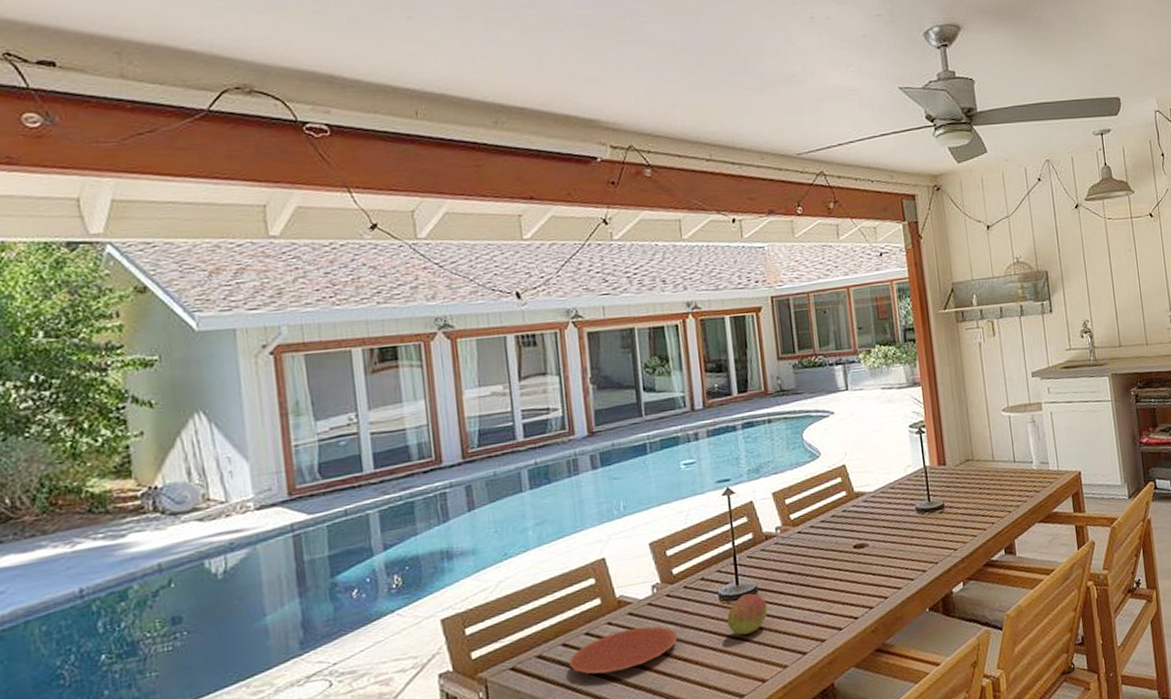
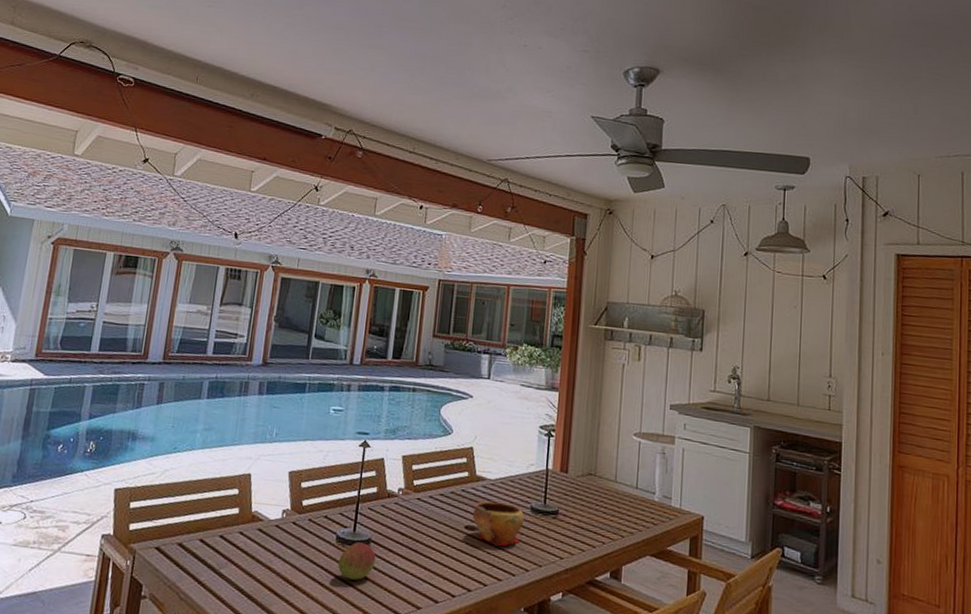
plate: present [569,626,677,674] -> none [201,542,294,579]
bowl: none [858,511,913,557] -> present [472,501,524,547]

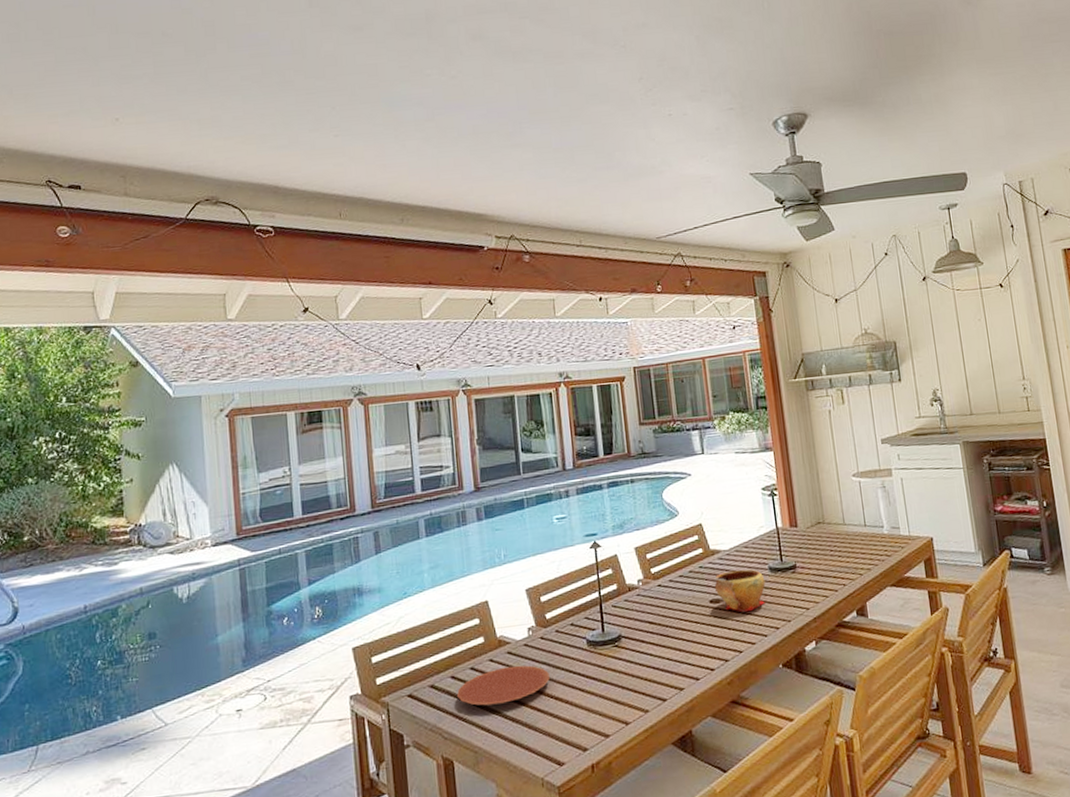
plate: none [201,542,294,579] -> present [457,665,550,706]
fruit: present [337,542,376,580] -> none [593,640,631,679]

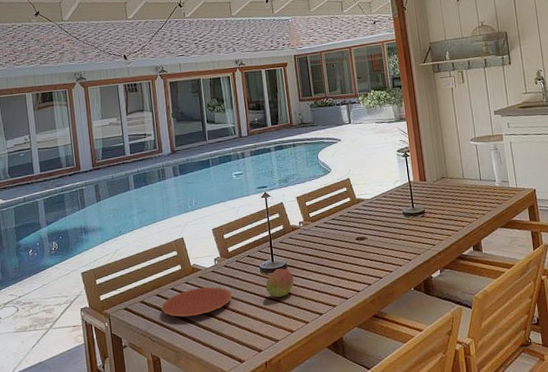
fruit: none [593,640,631,679] -> present [265,268,294,298]
bowl: present [714,569,766,613] -> none [359,214,400,248]

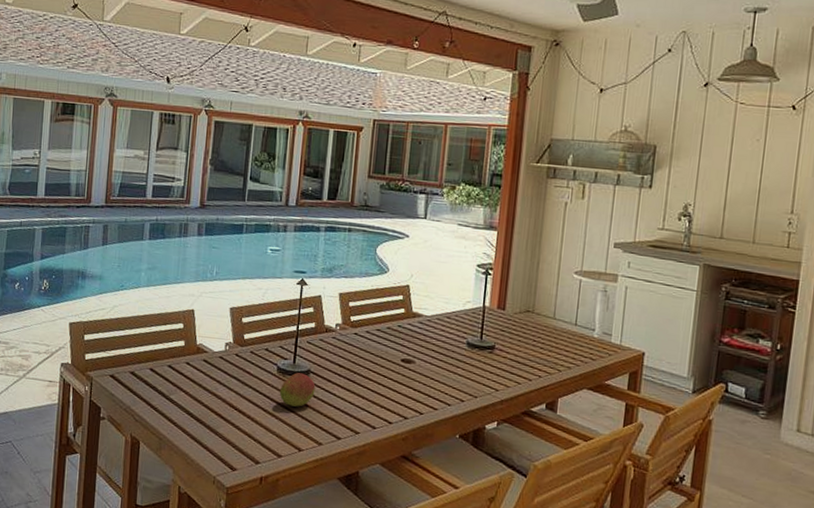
plate: present [161,286,232,317] -> none [153,372,238,404]

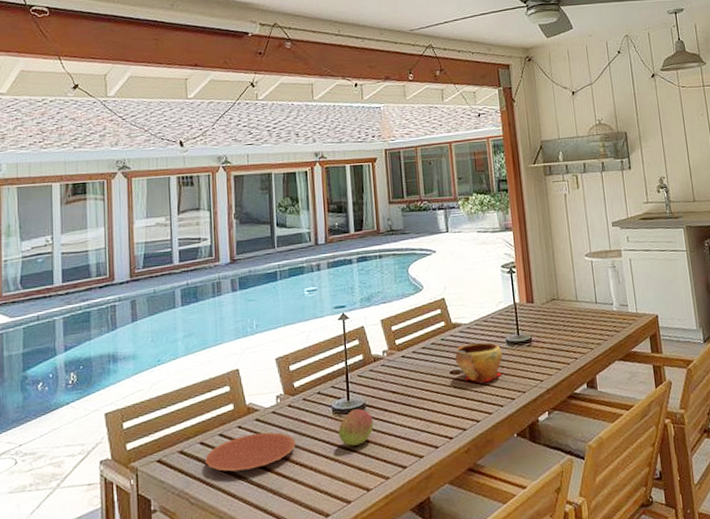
plate: none [153,372,238,404] -> present [205,432,296,472]
bowl: none [408,336,461,379] -> present [455,342,503,384]

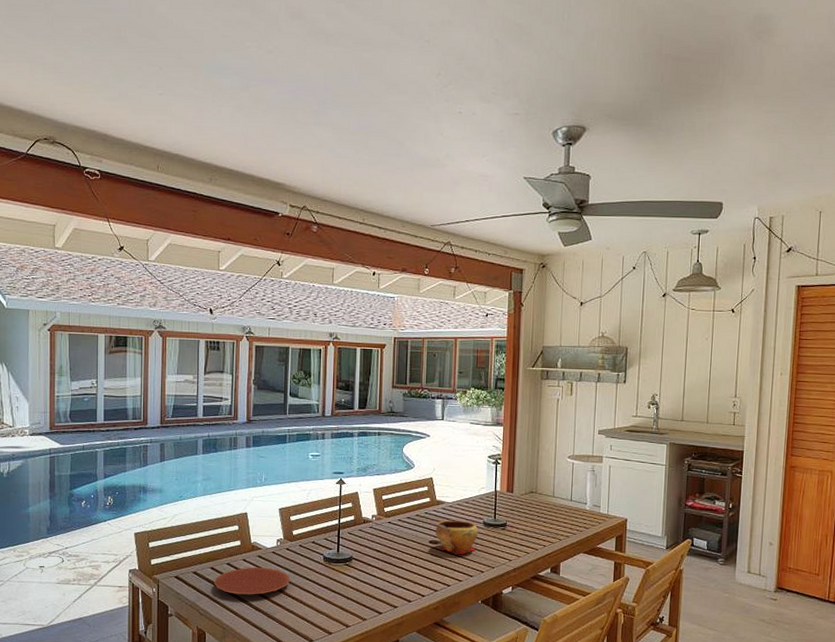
fruit: present [338,408,374,446] -> none [326,560,358,589]

